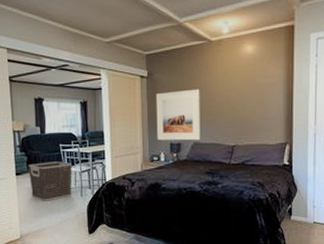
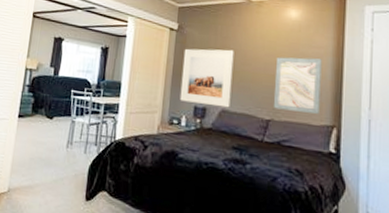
clothes hamper: present [28,161,73,201] -> none [30,106,81,153]
wall art: none [236,87,275,136] -> present [273,56,322,114]

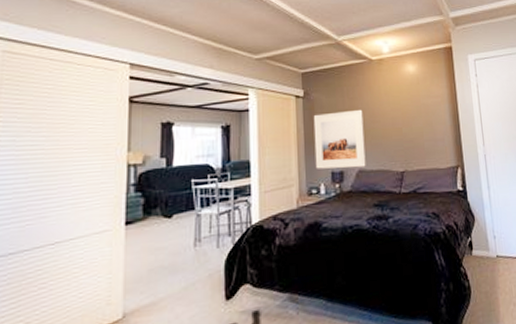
wall art: present [273,56,322,114] -> none [401,107,445,160]

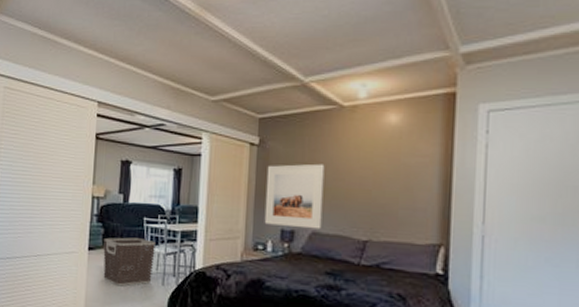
clothes hamper: none [144,201,206,259] -> present [103,237,156,287]

